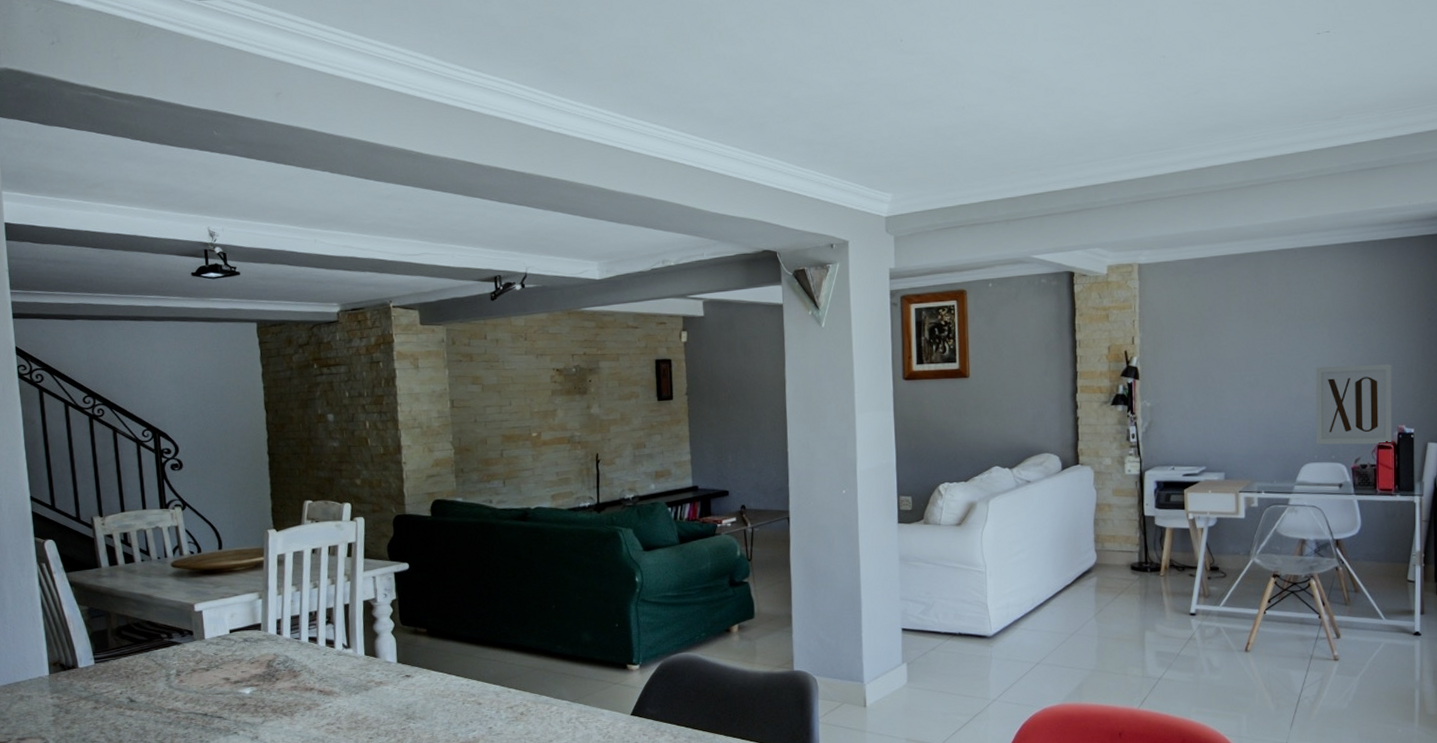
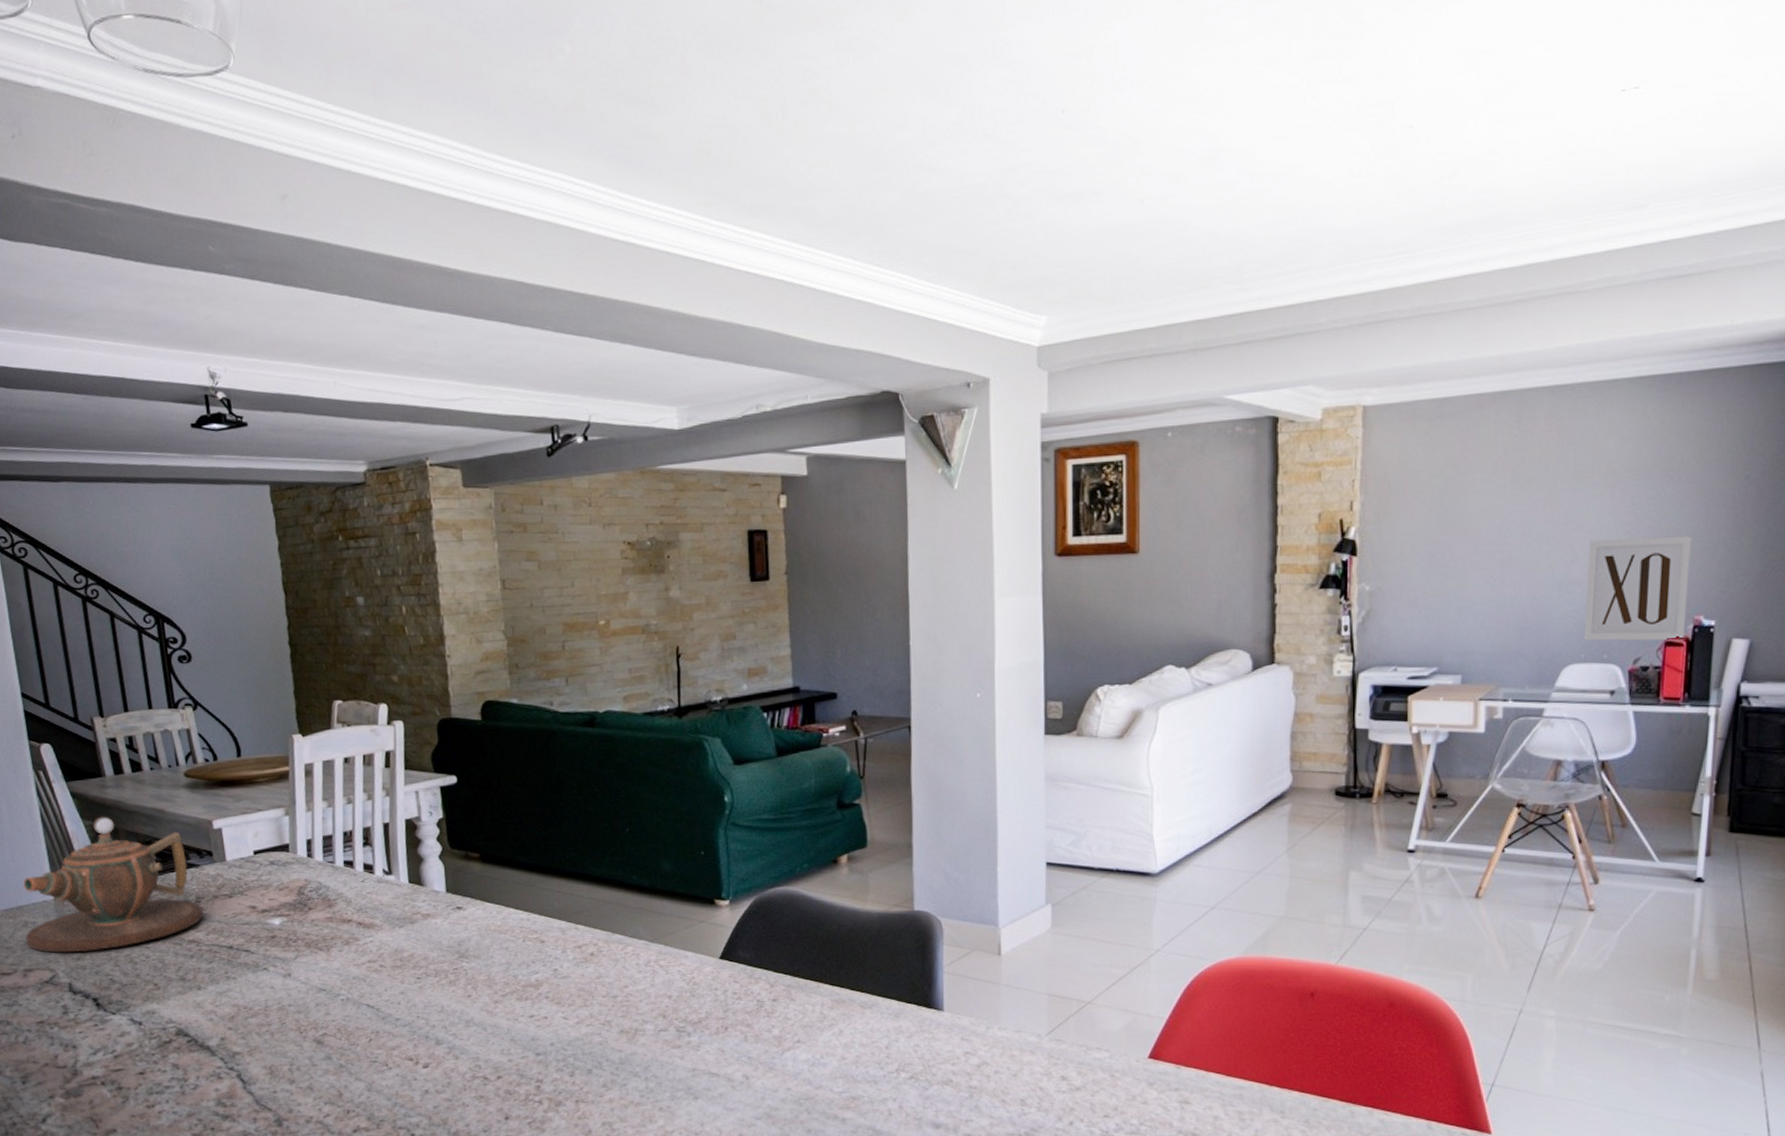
teapot: none [21,601,182,723] -> present [23,816,203,953]

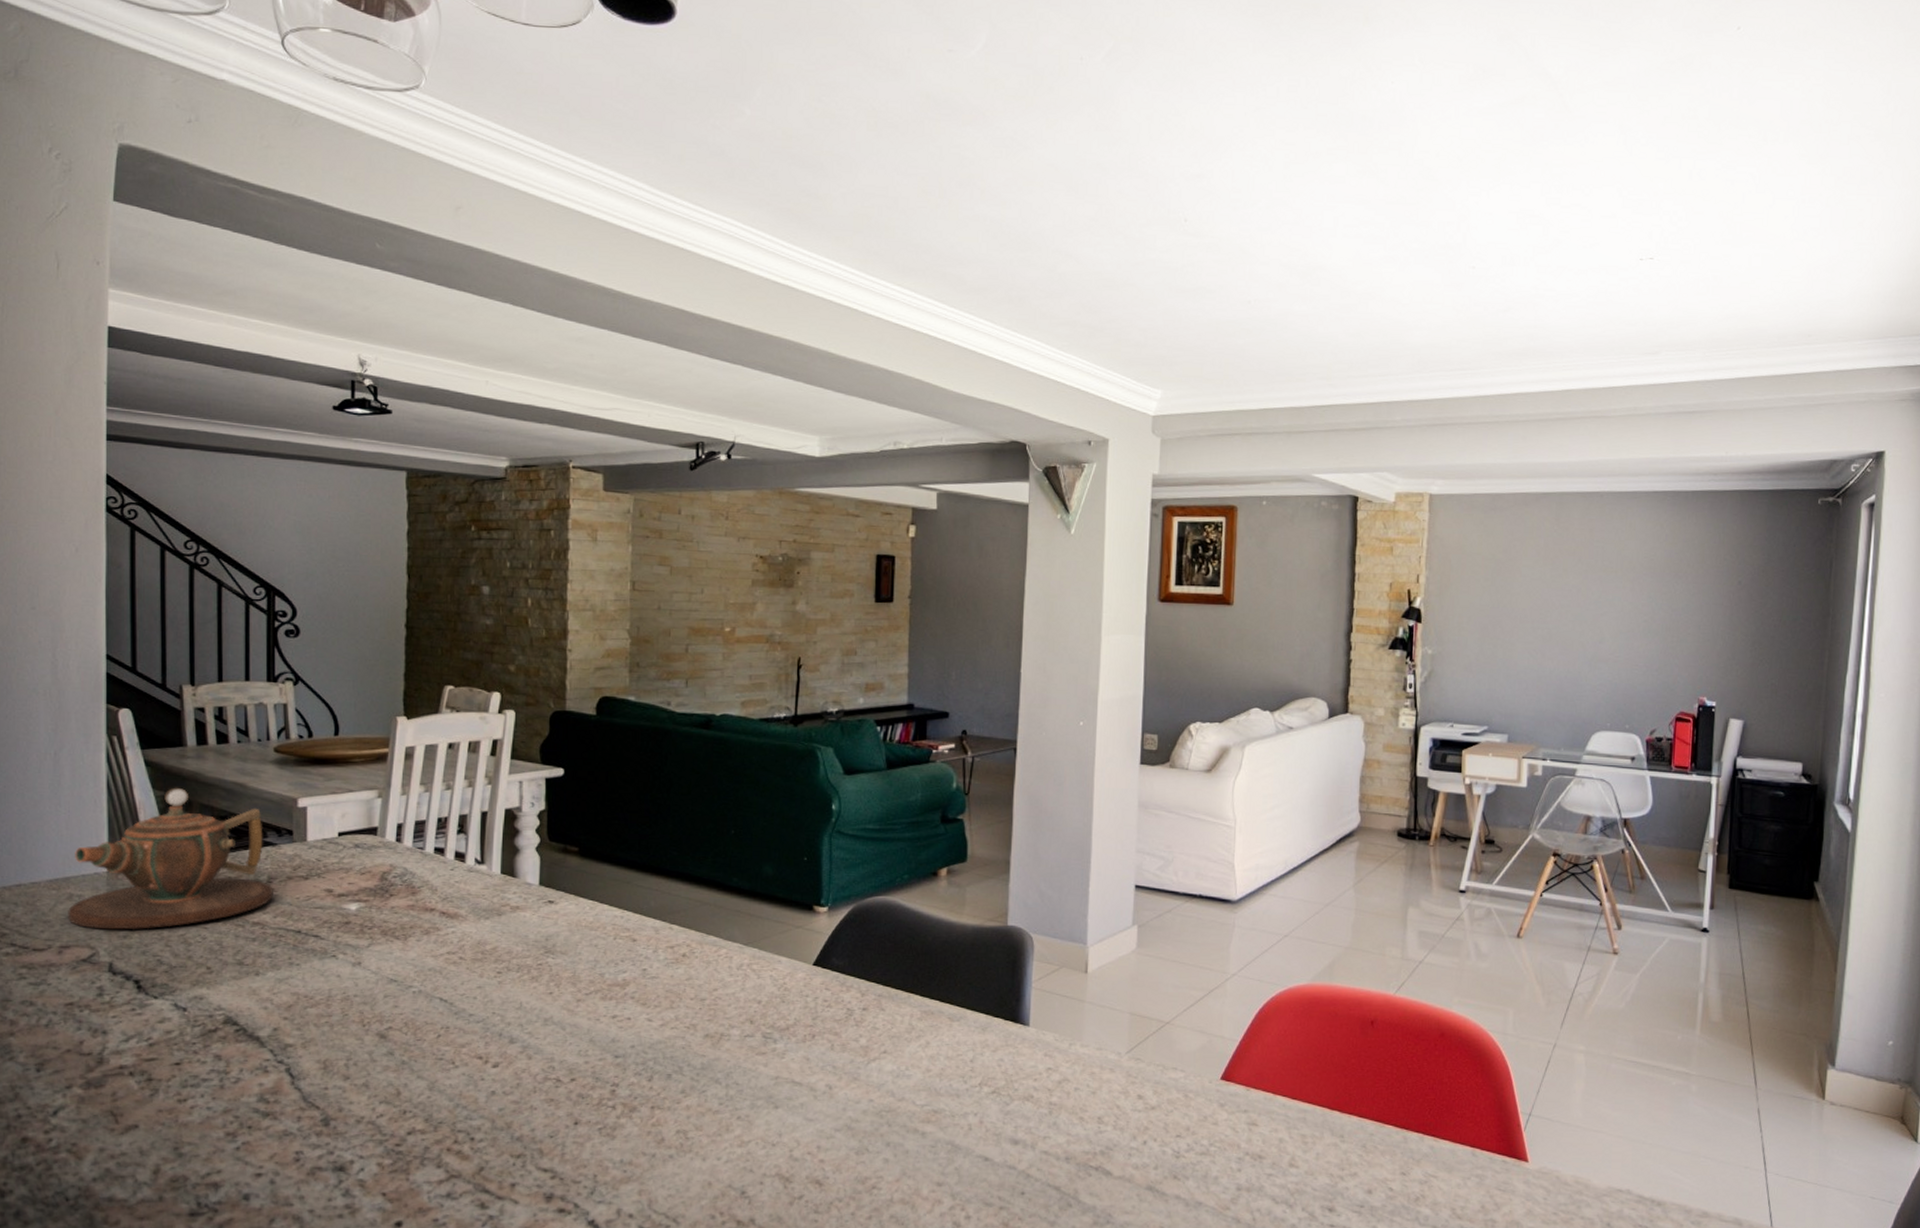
wall art: present [1583,536,1692,641] -> none [1609,626,1697,717]

